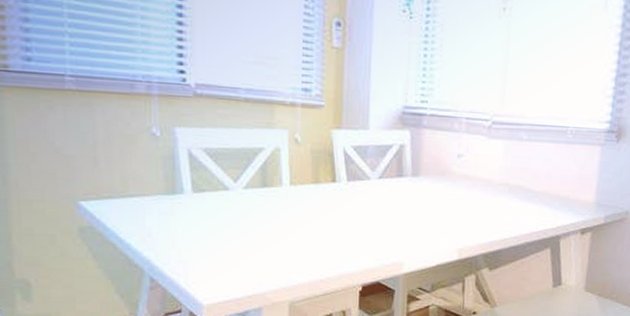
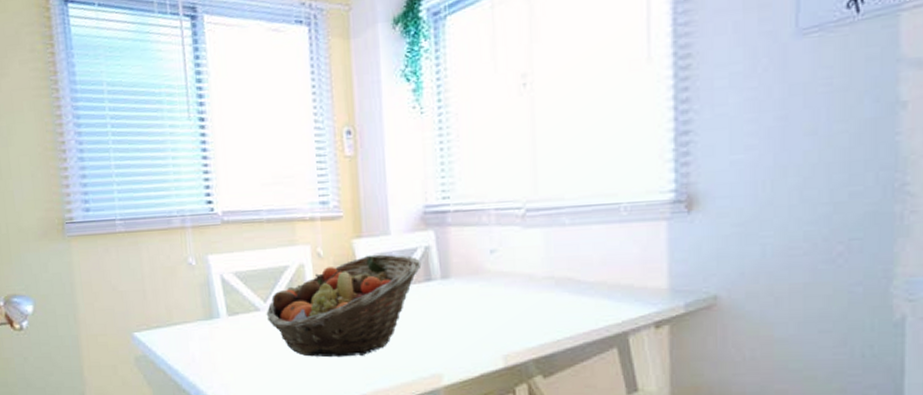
fruit basket: none [235,146,395,242] -> present [266,254,422,358]

